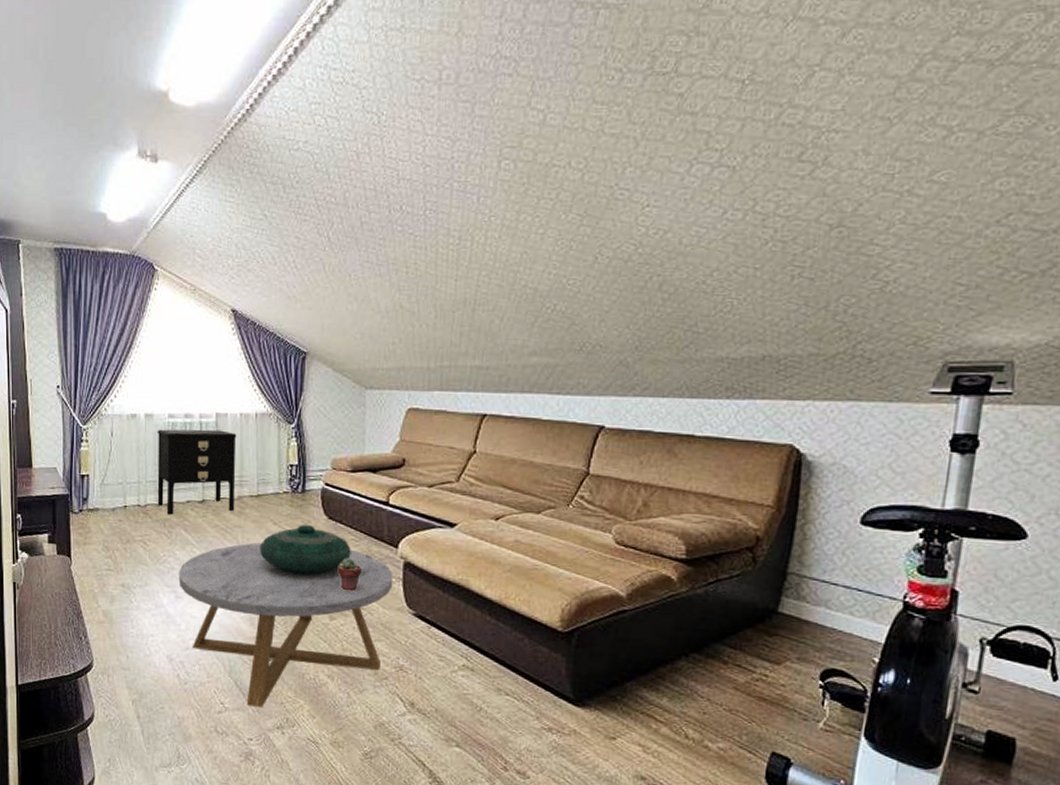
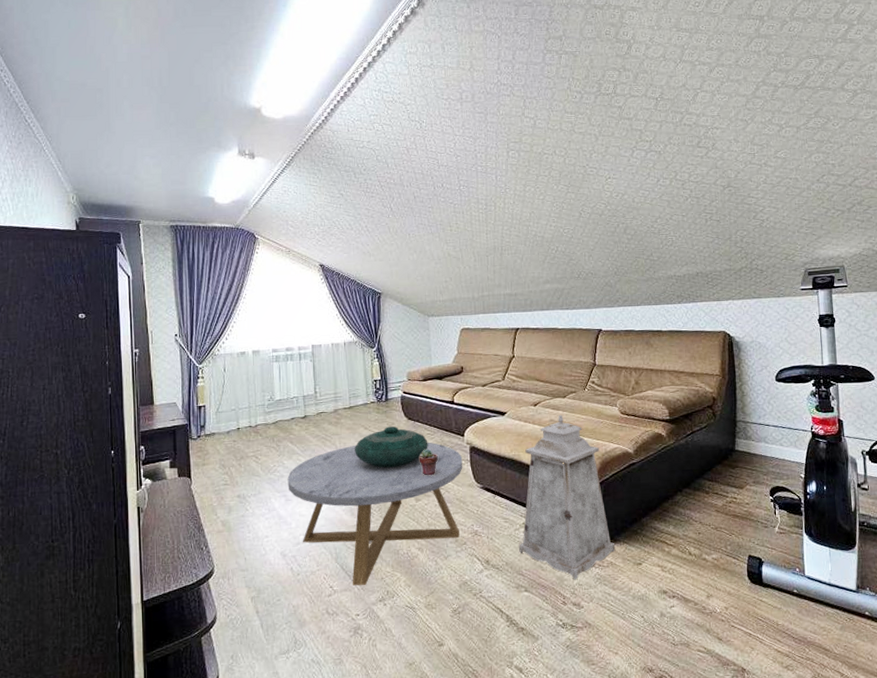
nightstand: present [157,429,237,515] -> none [263,358,332,432]
lantern: none [454,535,583,744] -> present [519,414,616,580]

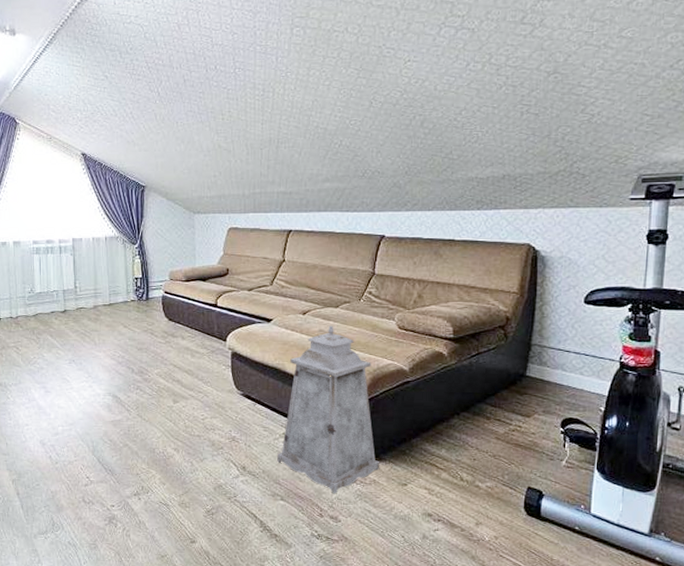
coffee table: present [287,442,463,586] -> none [47,343,224,479]
decorative bowl: present [355,426,428,468] -> none [114,326,188,368]
potted succulent: present [419,449,438,476] -> none [178,351,198,379]

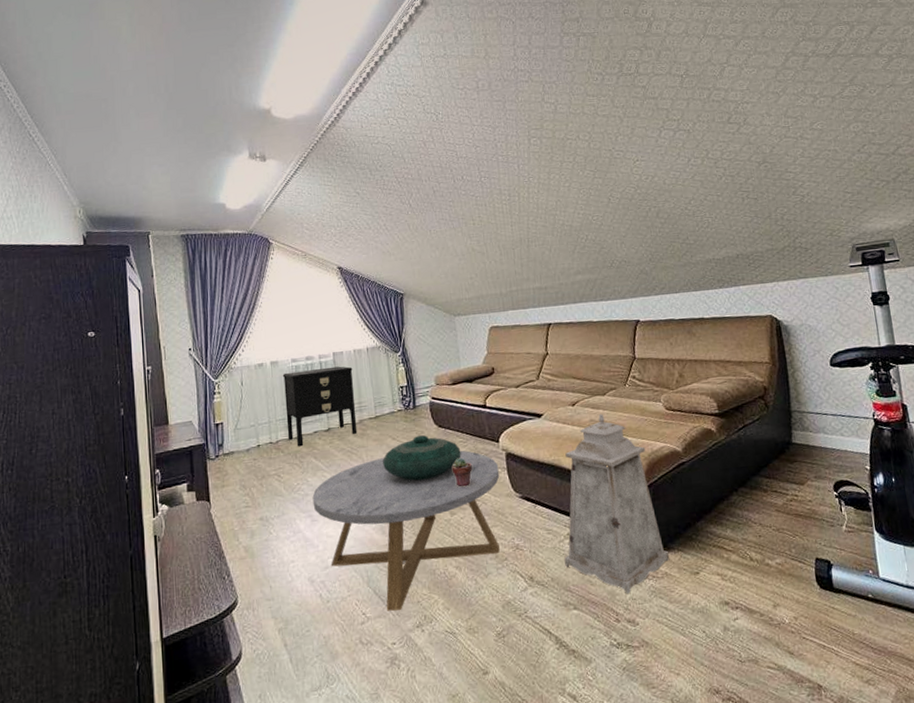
nightstand: none [24,252,92,324] -> present [282,366,358,447]
coffee table: none [47,343,224,479] -> present [312,450,500,611]
decorative bowl: none [114,326,188,368] -> present [383,435,461,481]
potted succulent: none [178,351,198,379] -> present [451,457,473,487]

